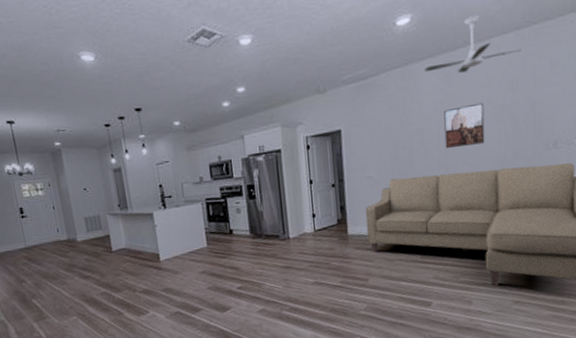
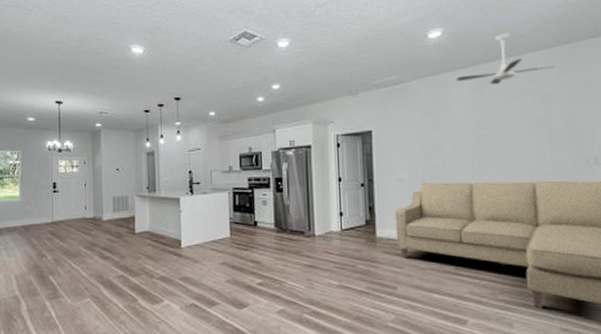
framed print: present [444,102,485,149] -> none [476,114,520,157]

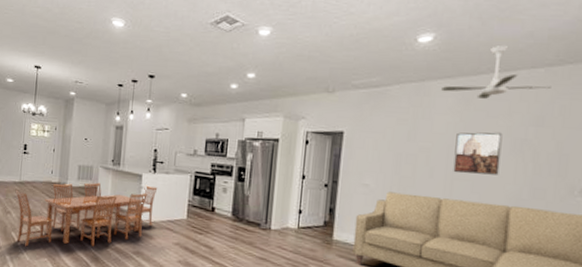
dining set: none [48,208,197,289] -> present [15,182,158,247]
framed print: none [476,114,520,157] -> present [453,132,503,175]

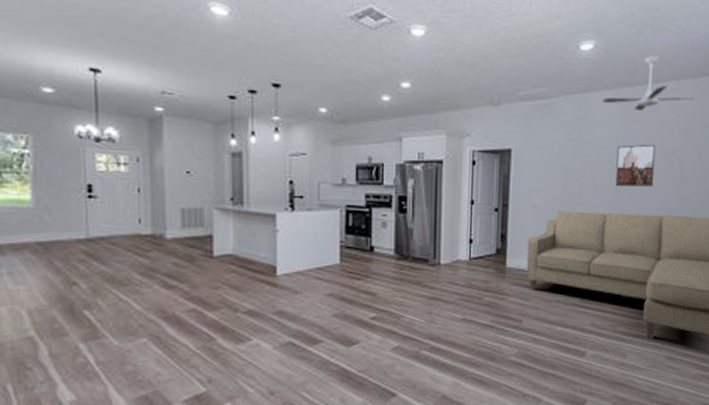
dining set: present [15,182,158,247] -> none [81,227,299,327]

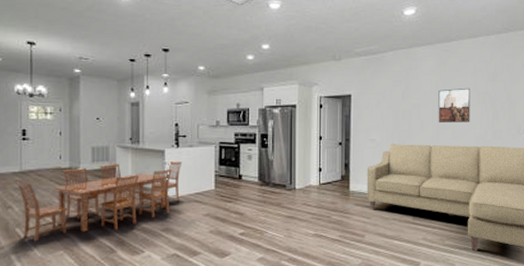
dining set: none [81,227,299,327] -> present [16,160,182,242]
ceiling fan: present [603,56,694,111] -> none [425,17,500,61]

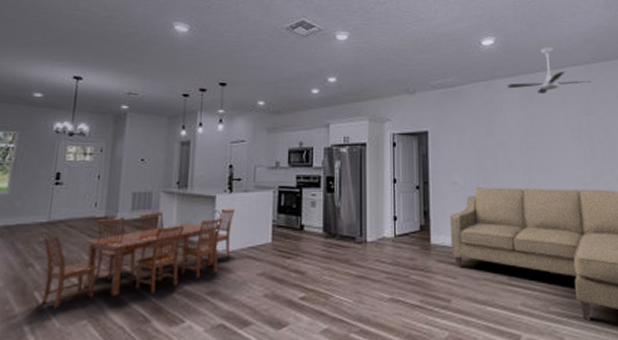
ceiling fan: none [425,17,500,61] -> present [507,47,591,93]
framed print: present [438,88,471,123] -> none [526,123,566,163]

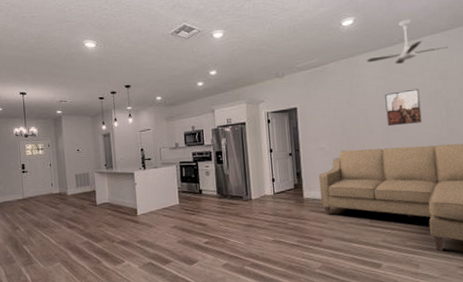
dining set: present [41,208,236,309] -> none [20,181,150,256]
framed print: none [526,123,566,163] -> present [385,88,422,127]

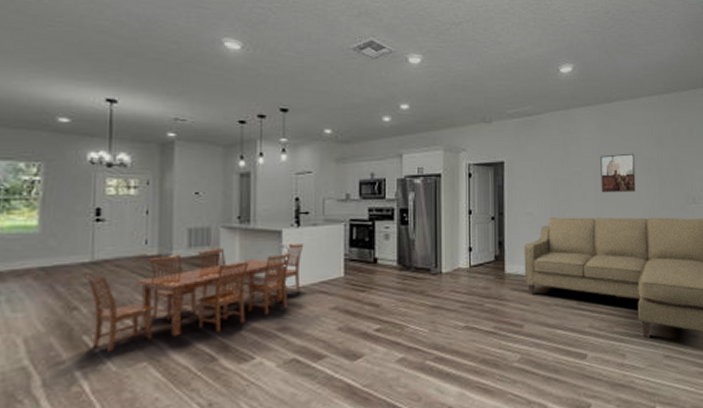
dining set: none [20,181,150,256] -> present [84,242,304,353]
ceiling fan: present [367,20,448,64] -> none [584,76,664,124]

